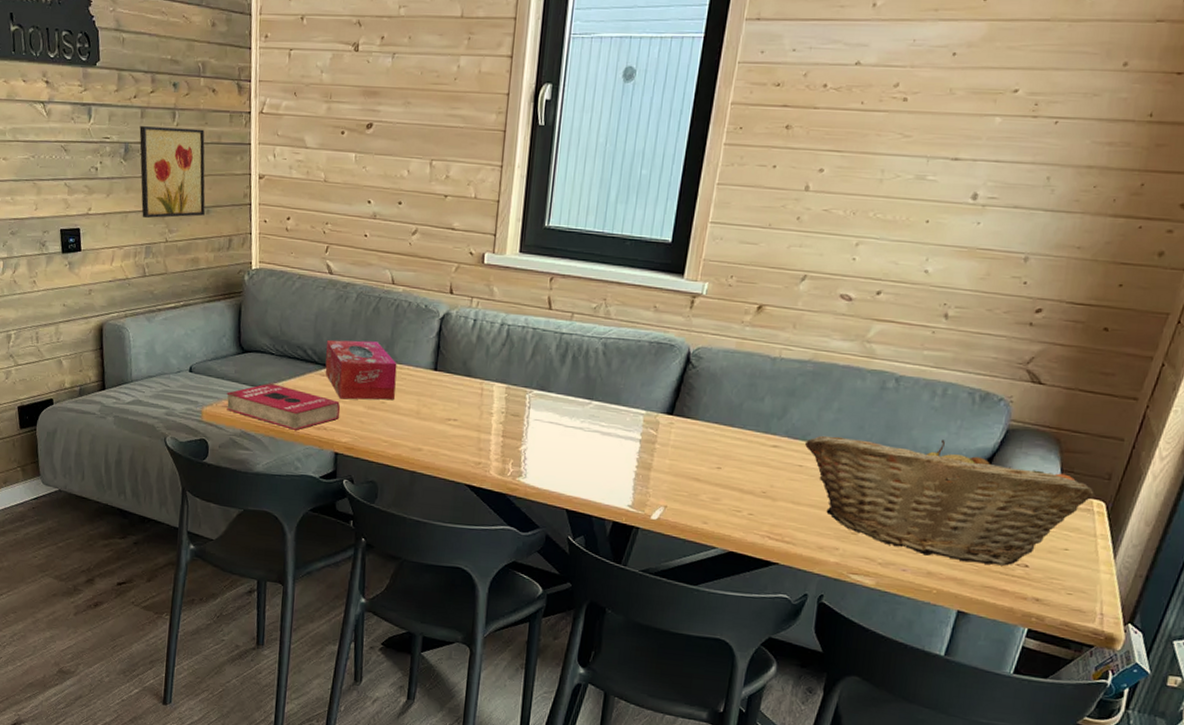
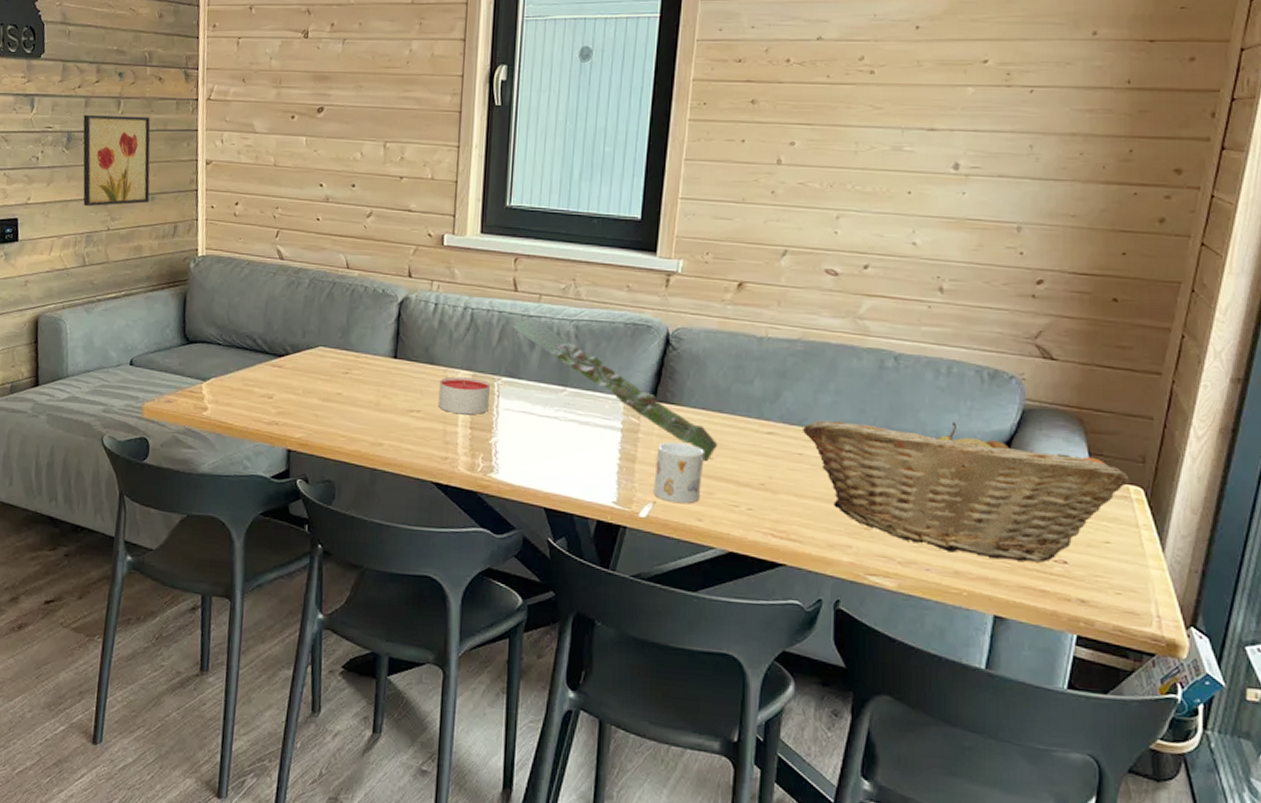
book: present [227,383,340,430] -> none [169,375,293,426]
tissue box: present [325,340,397,400] -> none [276,328,354,392]
candle: none [474,388,522,425] -> present [438,377,490,415]
plant: none [545,334,727,471] -> present [512,317,718,462]
mug: none [665,452,714,509] -> present [653,441,704,504]

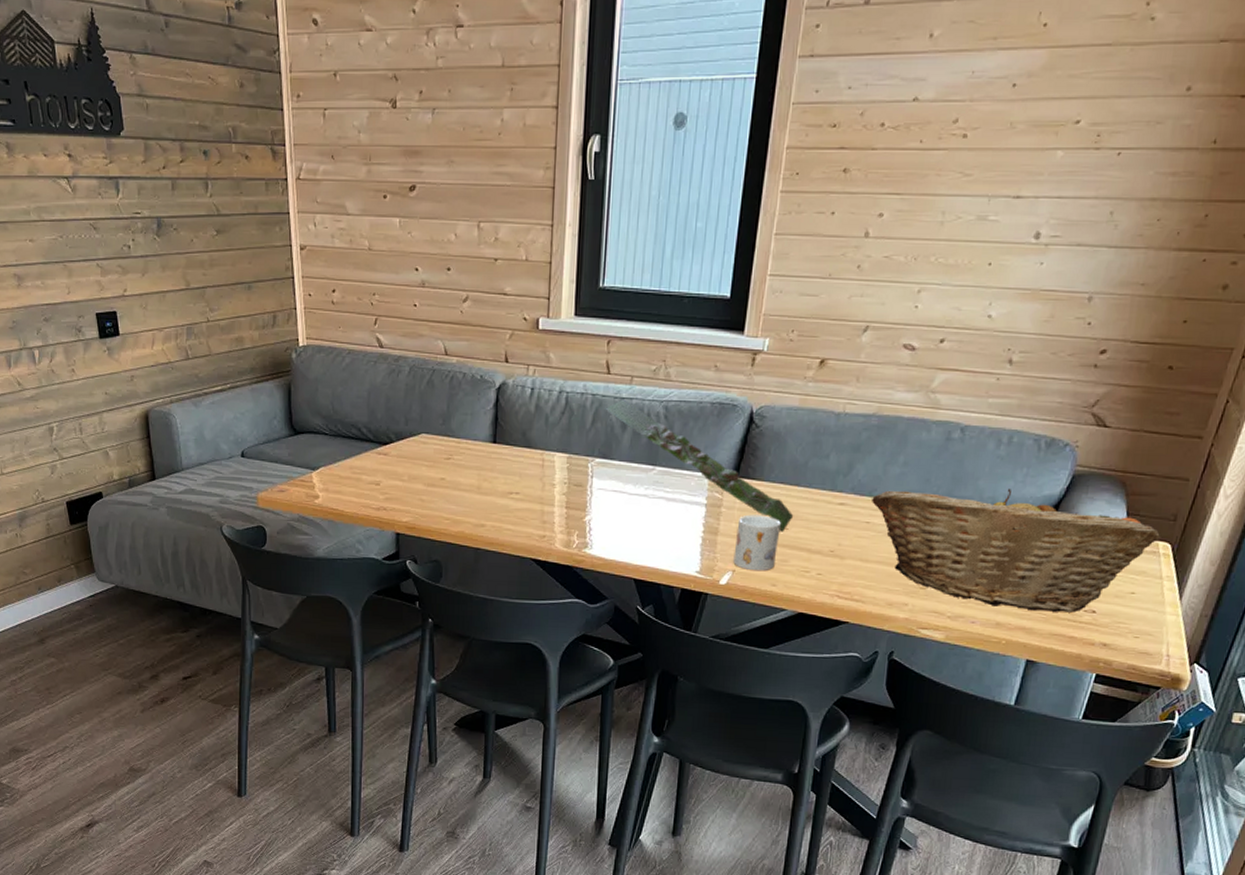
wall art: present [83,115,151,207] -> none [171,199,246,298]
candle: present [438,377,490,415] -> none [536,459,584,495]

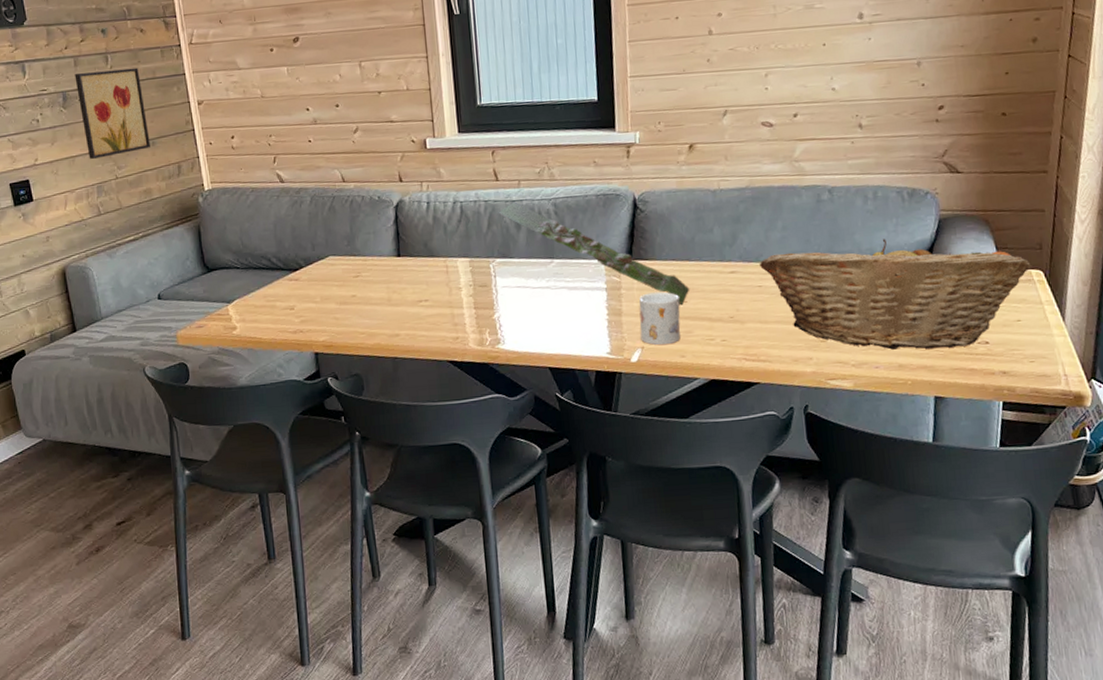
wall art: none [171,199,246,298] -> present [74,67,150,160]

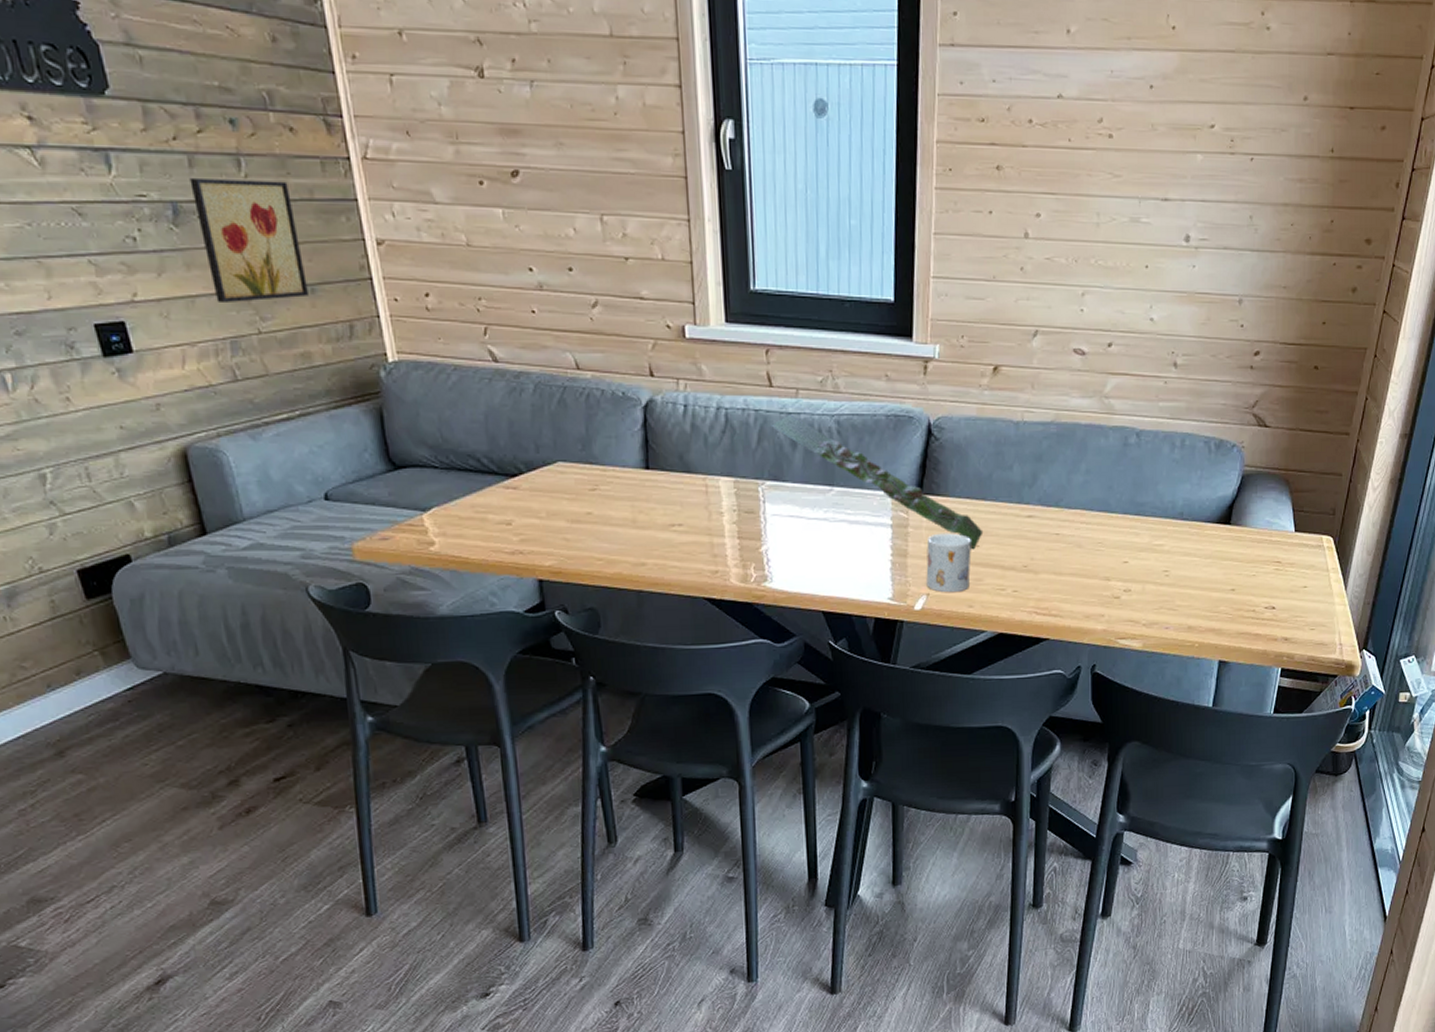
fruit basket: present [760,239,1031,350] -> none [1059,492,1323,612]

